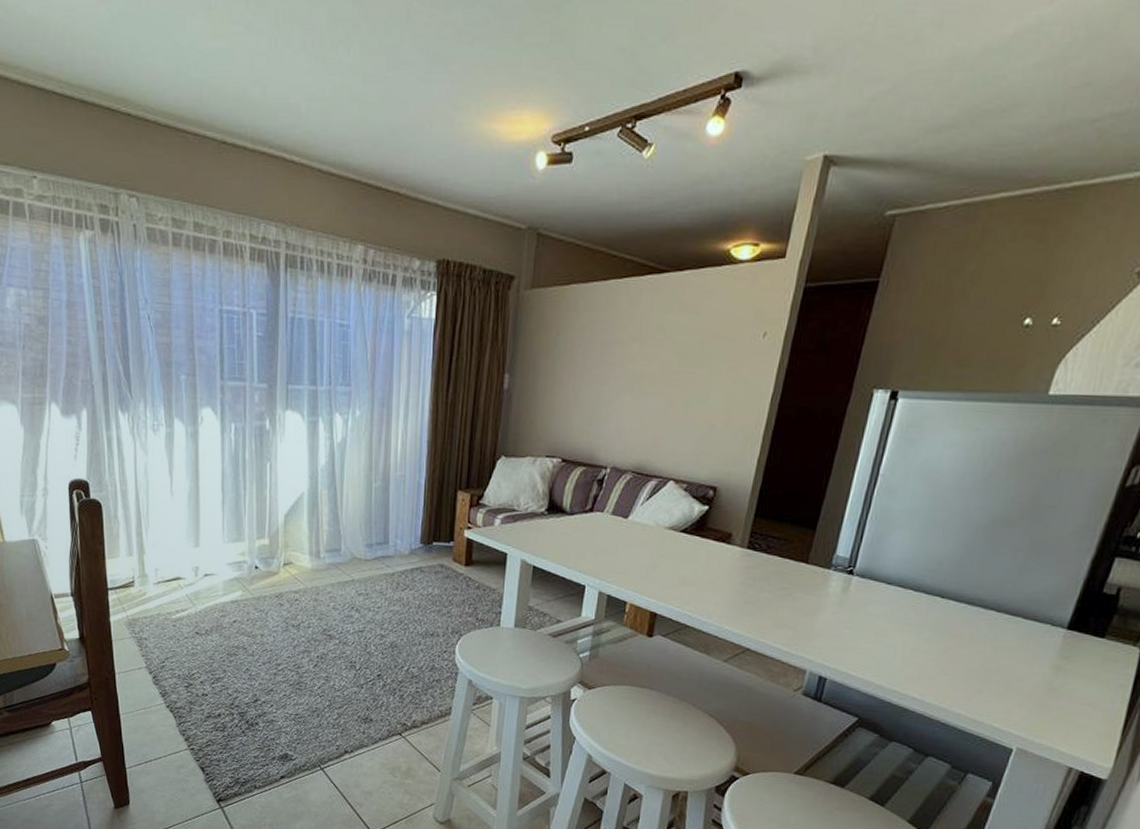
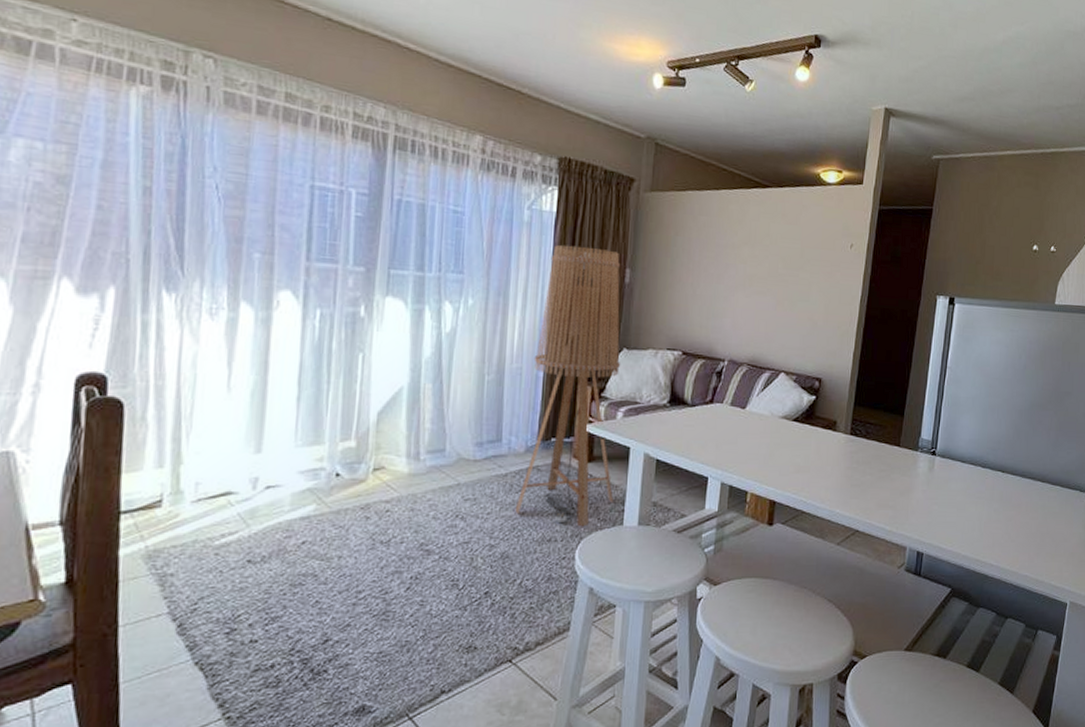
floor lamp: none [401,352,499,625] -> present [514,245,621,527]

